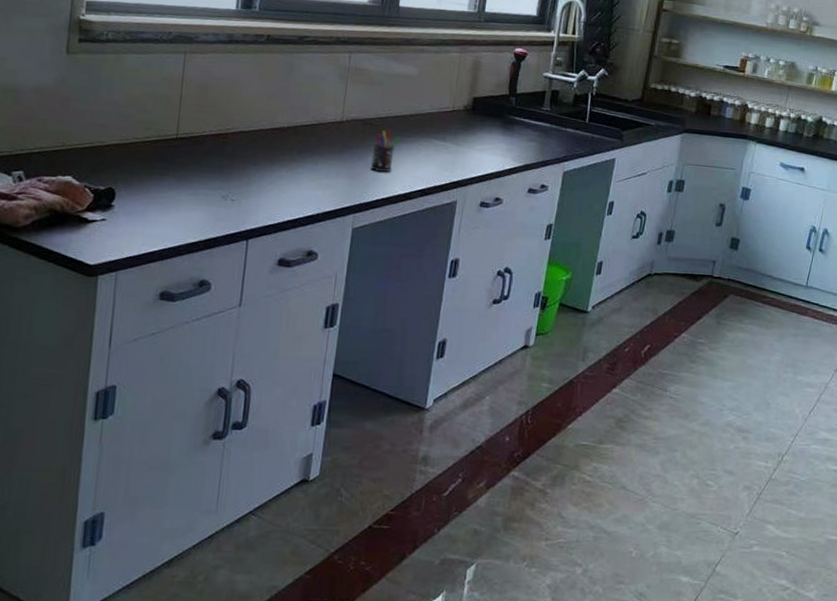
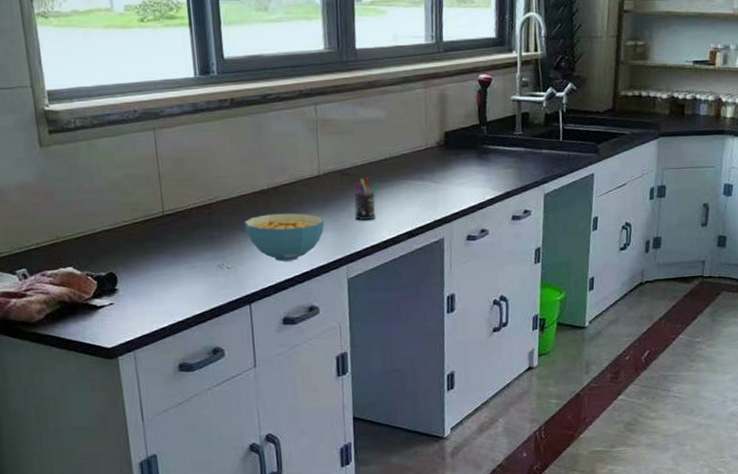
cereal bowl: none [257,152,339,202] -> present [244,213,324,262]

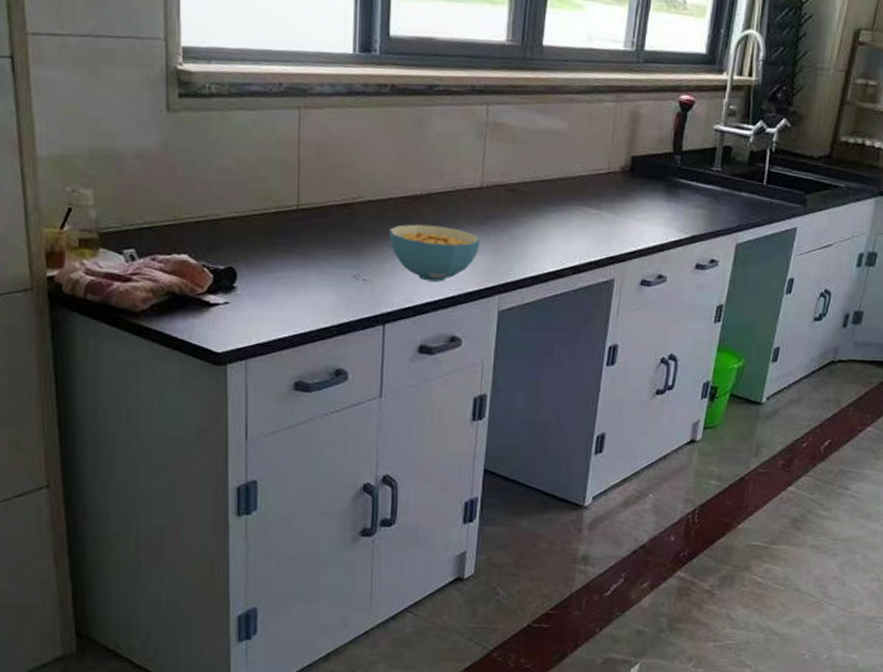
pen holder: present [354,177,380,221] -> none [515,197,549,247]

